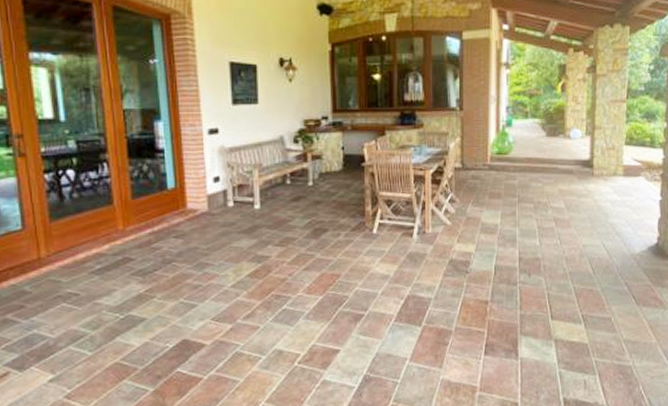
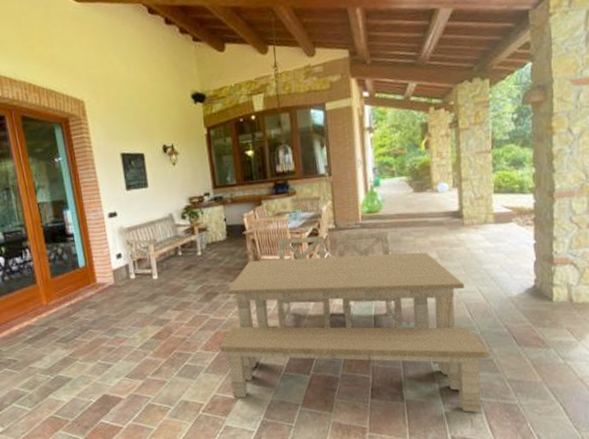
dining table: none [324,174,609,374] -> present [219,231,490,413]

